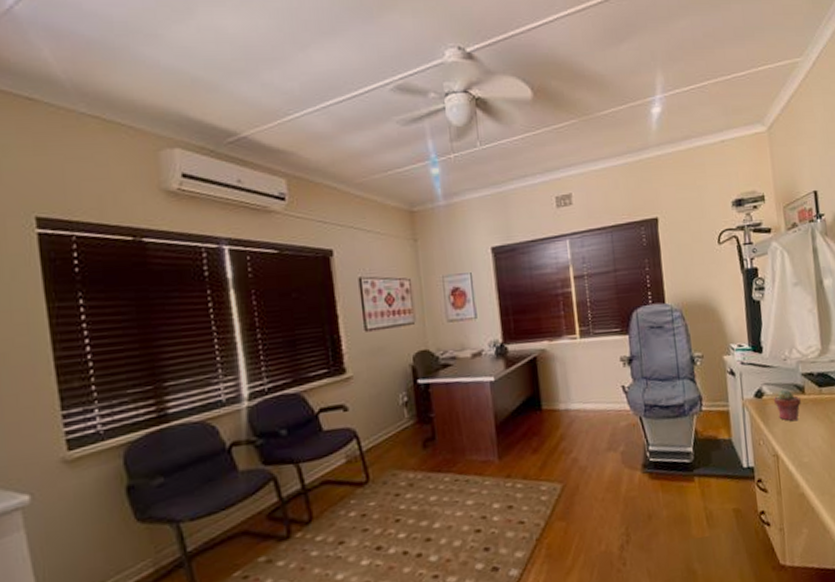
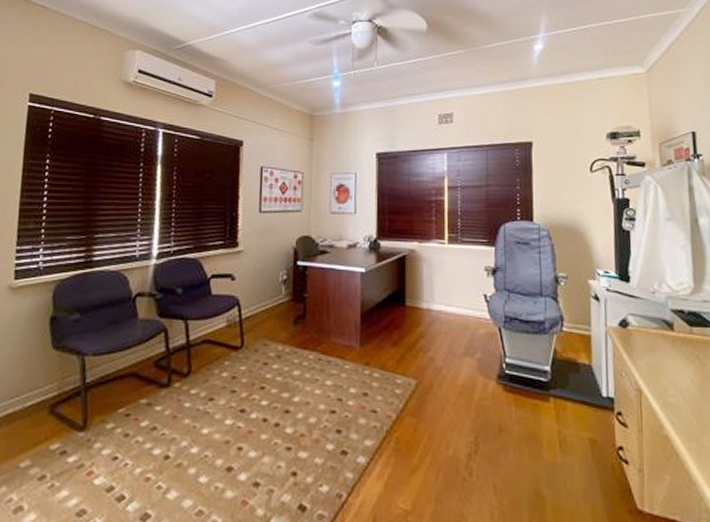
potted succulent: present [773,389,801,421] -> none [638,323,669,358]

